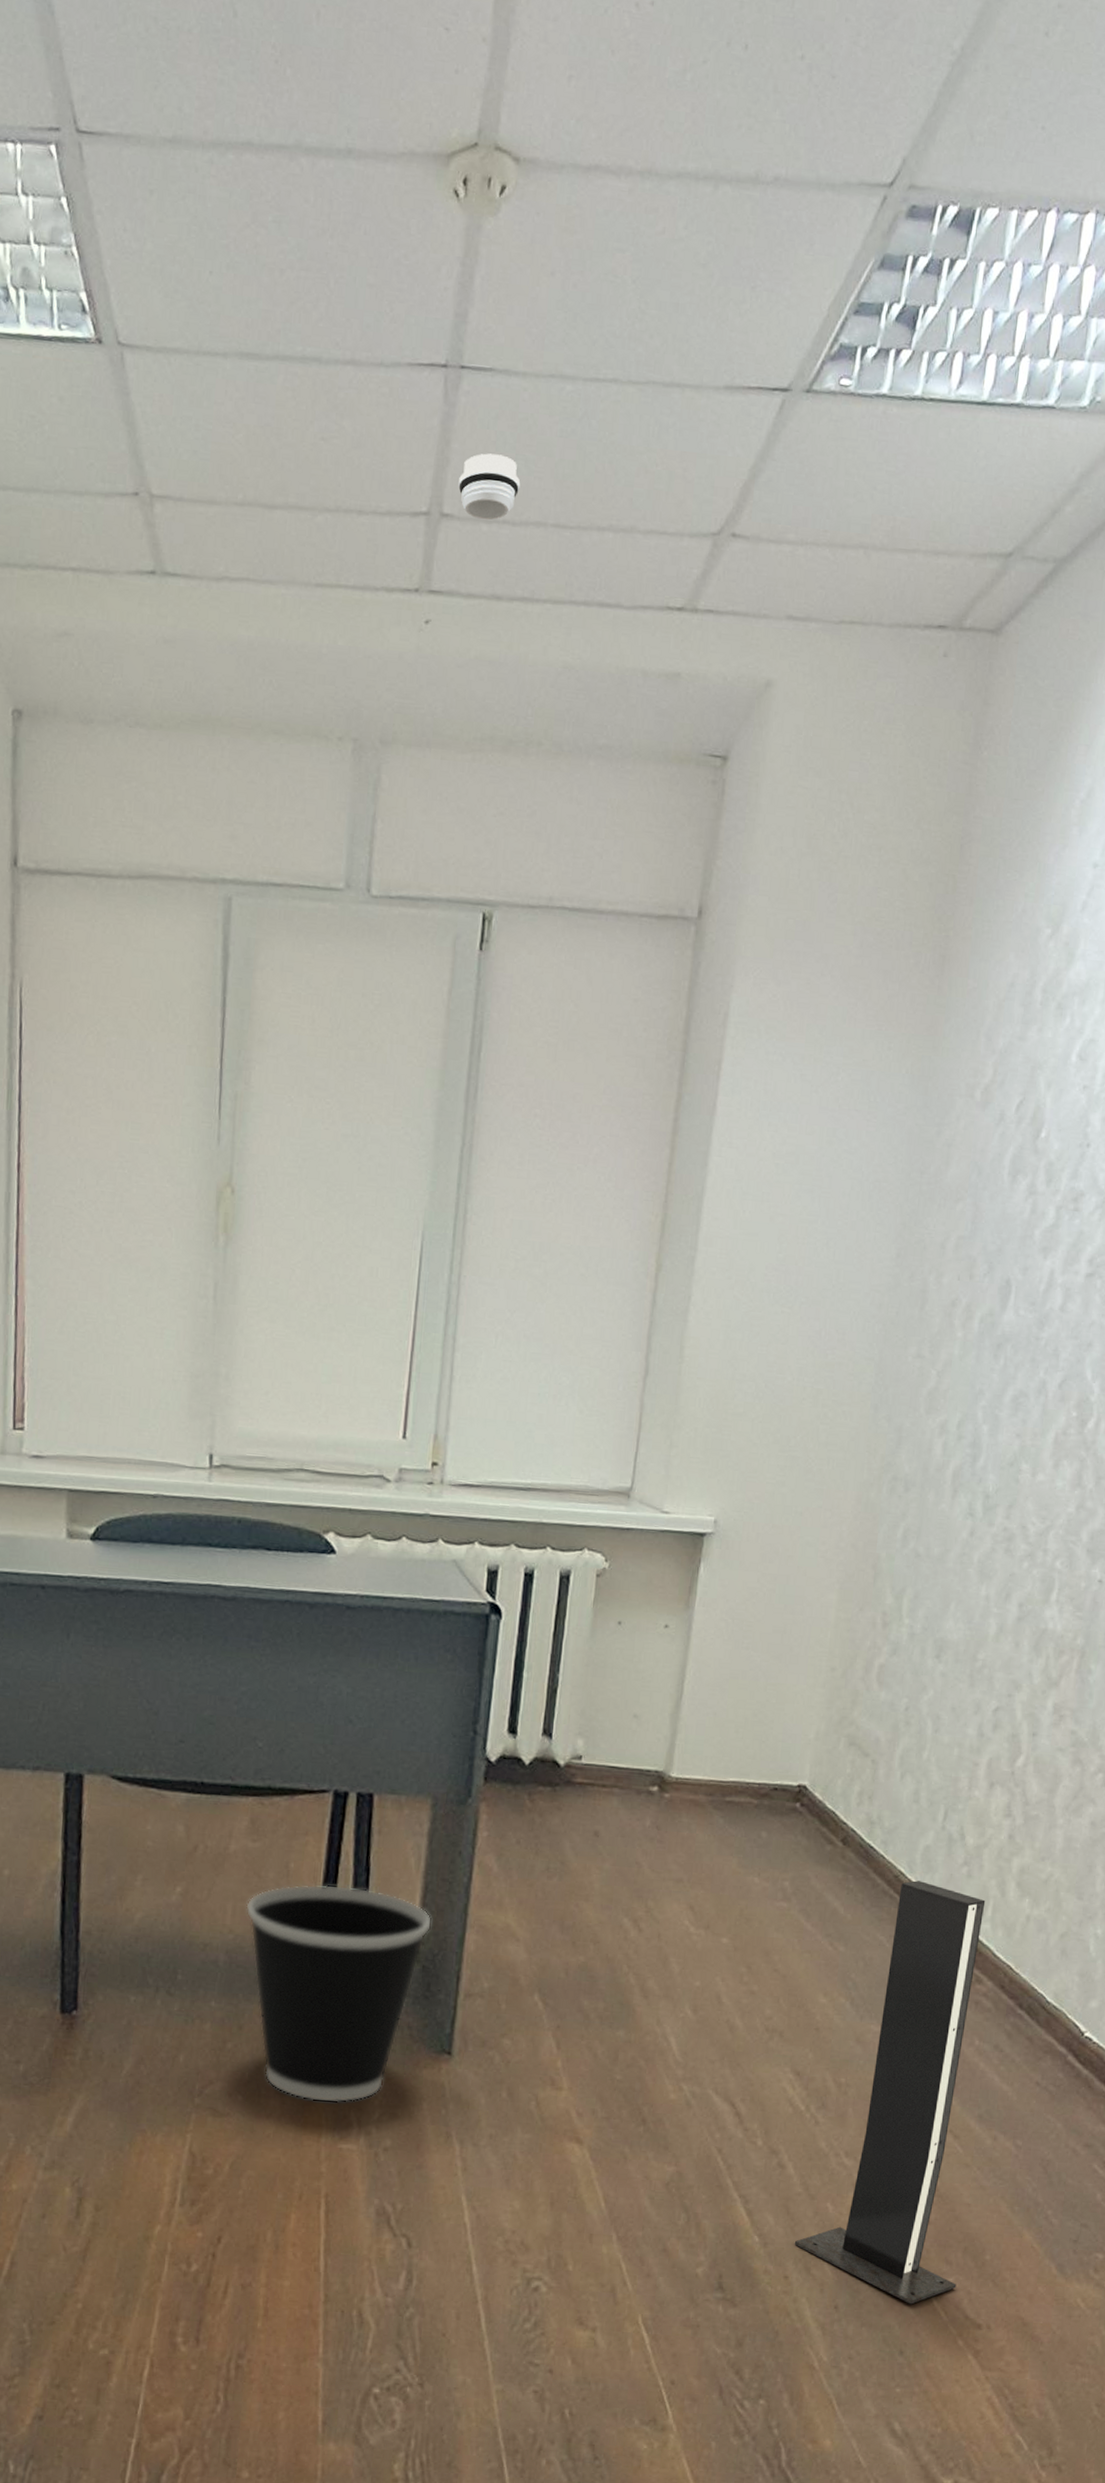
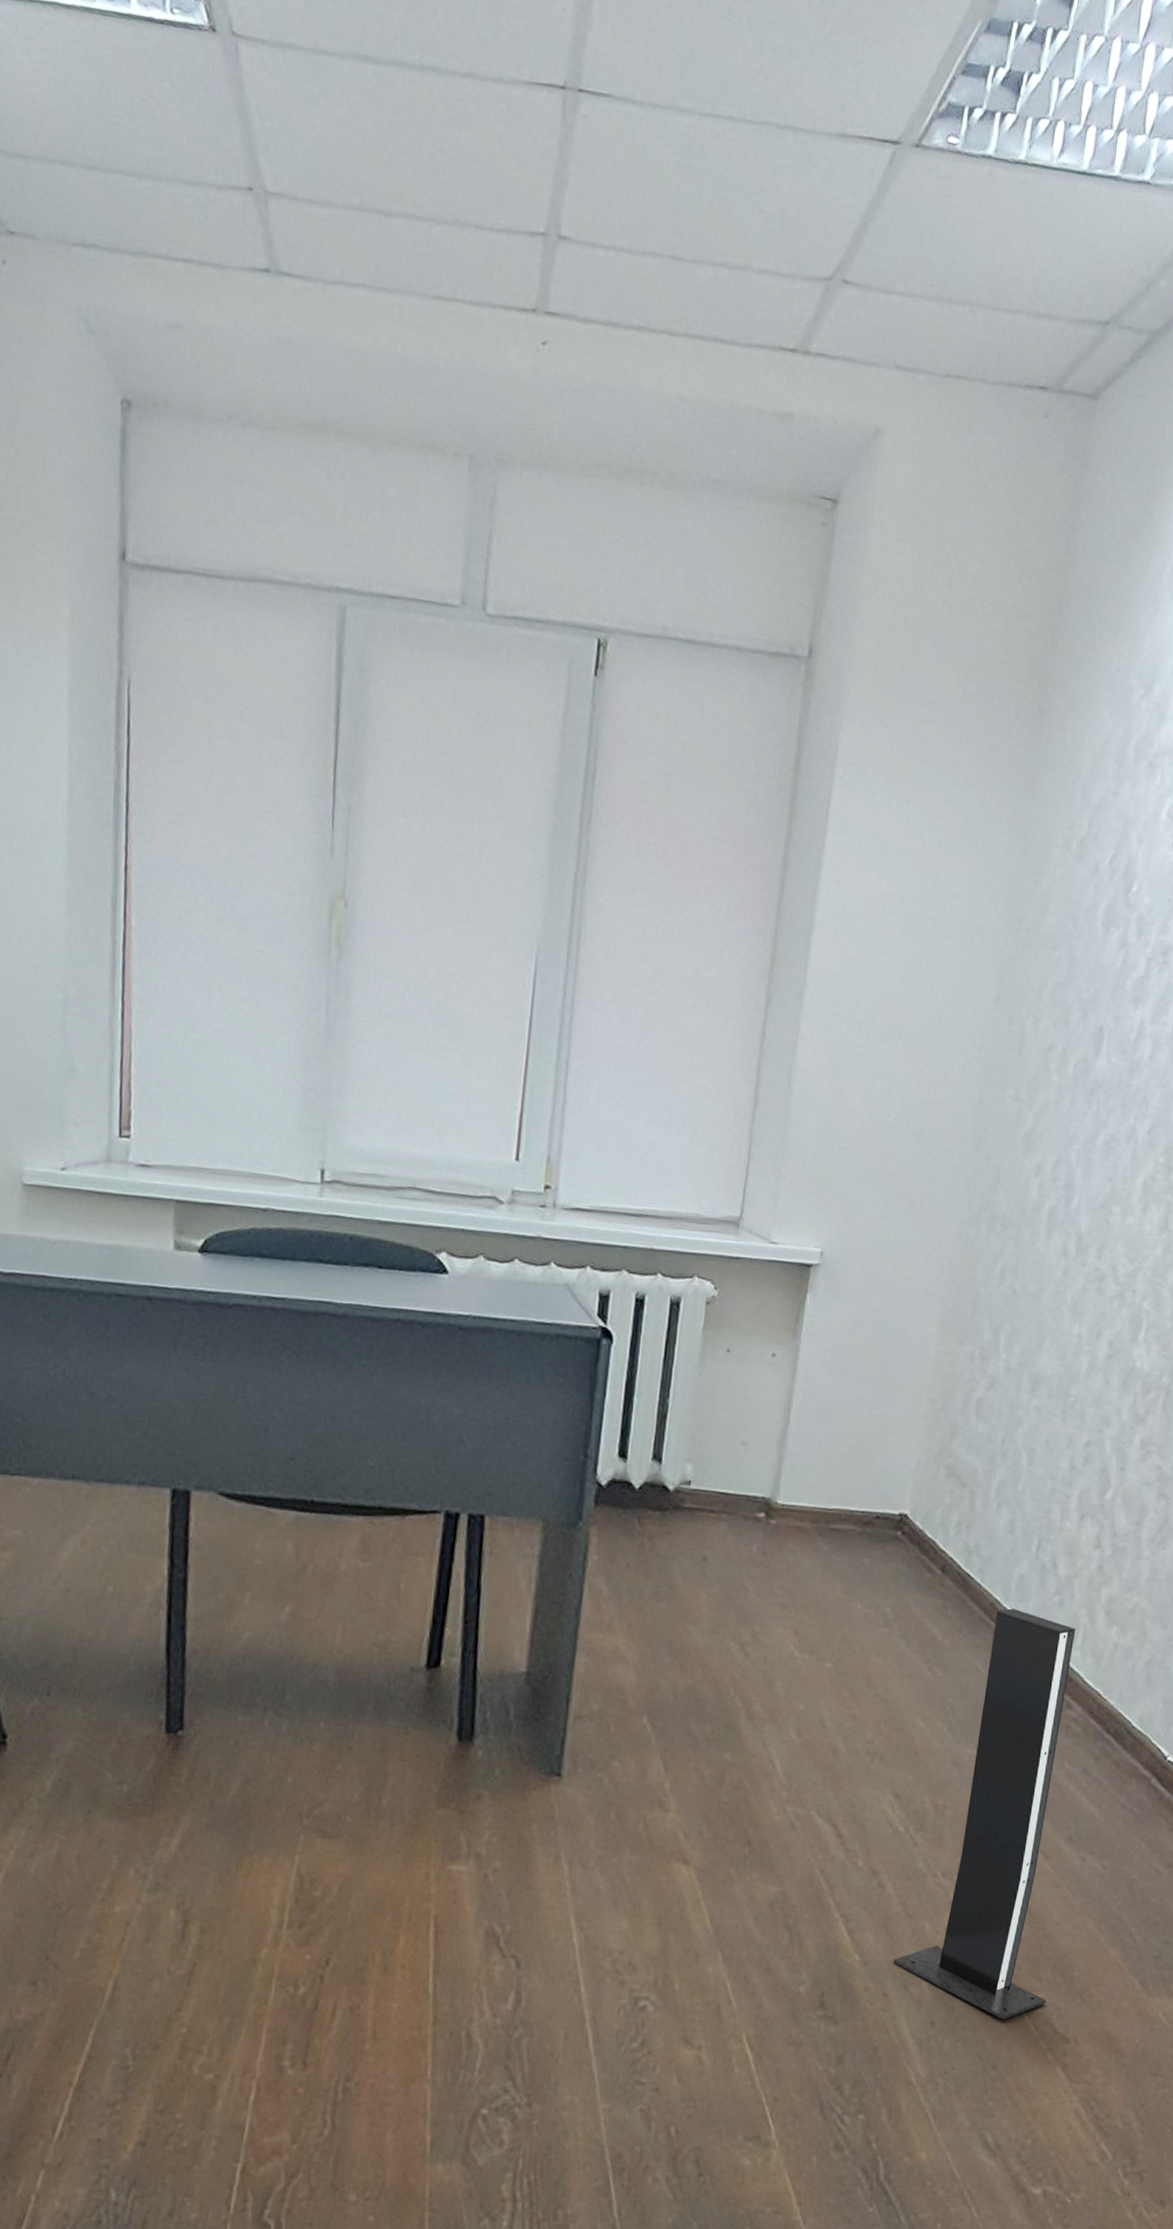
wastebasket: present [246,1884,432,2103] -> none [356,1605,543,1825]
smoke detector: present [458,453,521,521] -> none [576,179,638,247]

